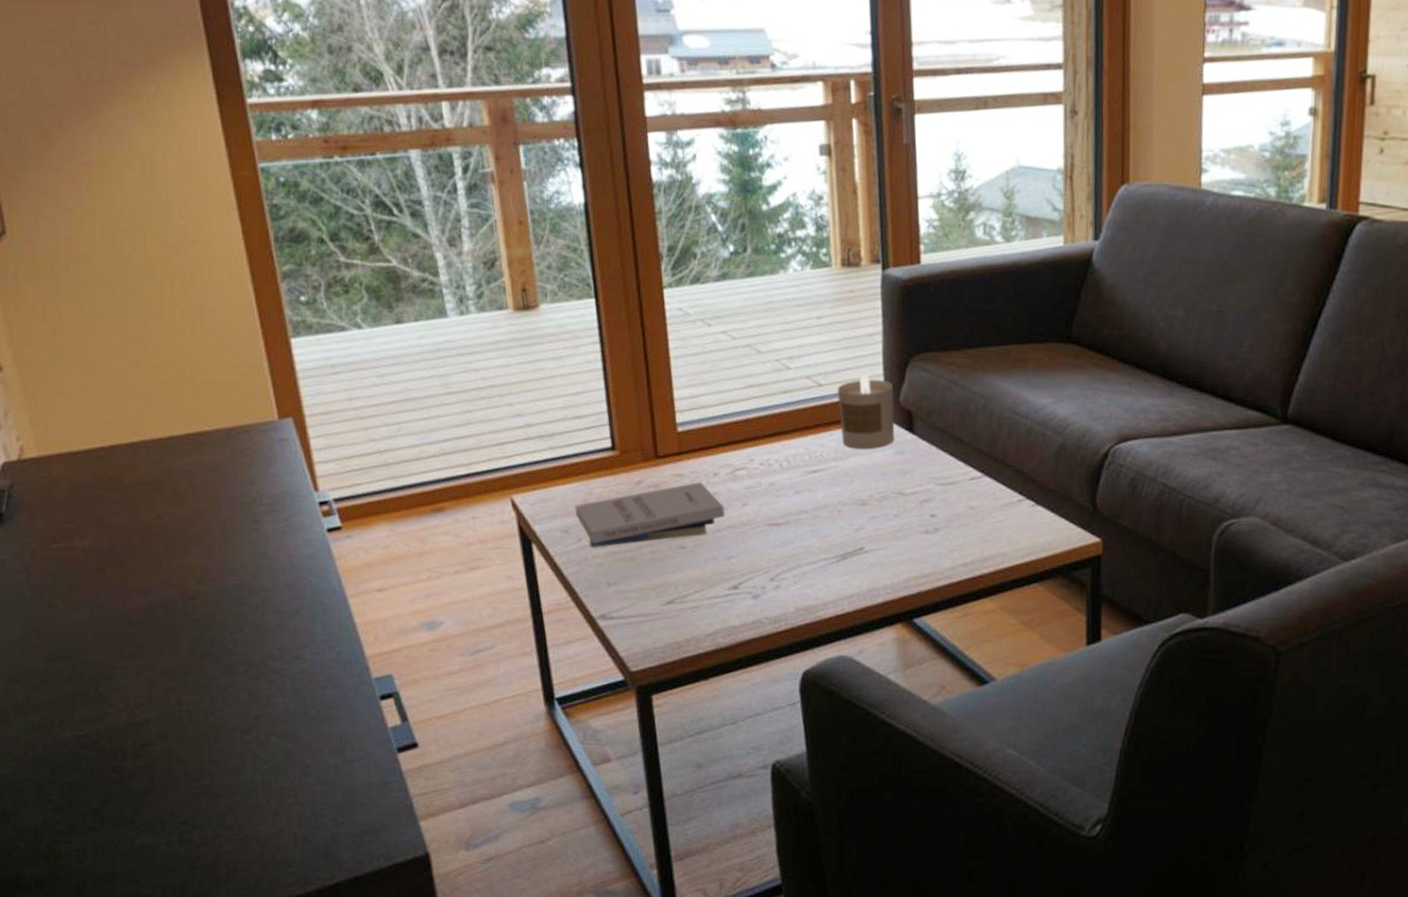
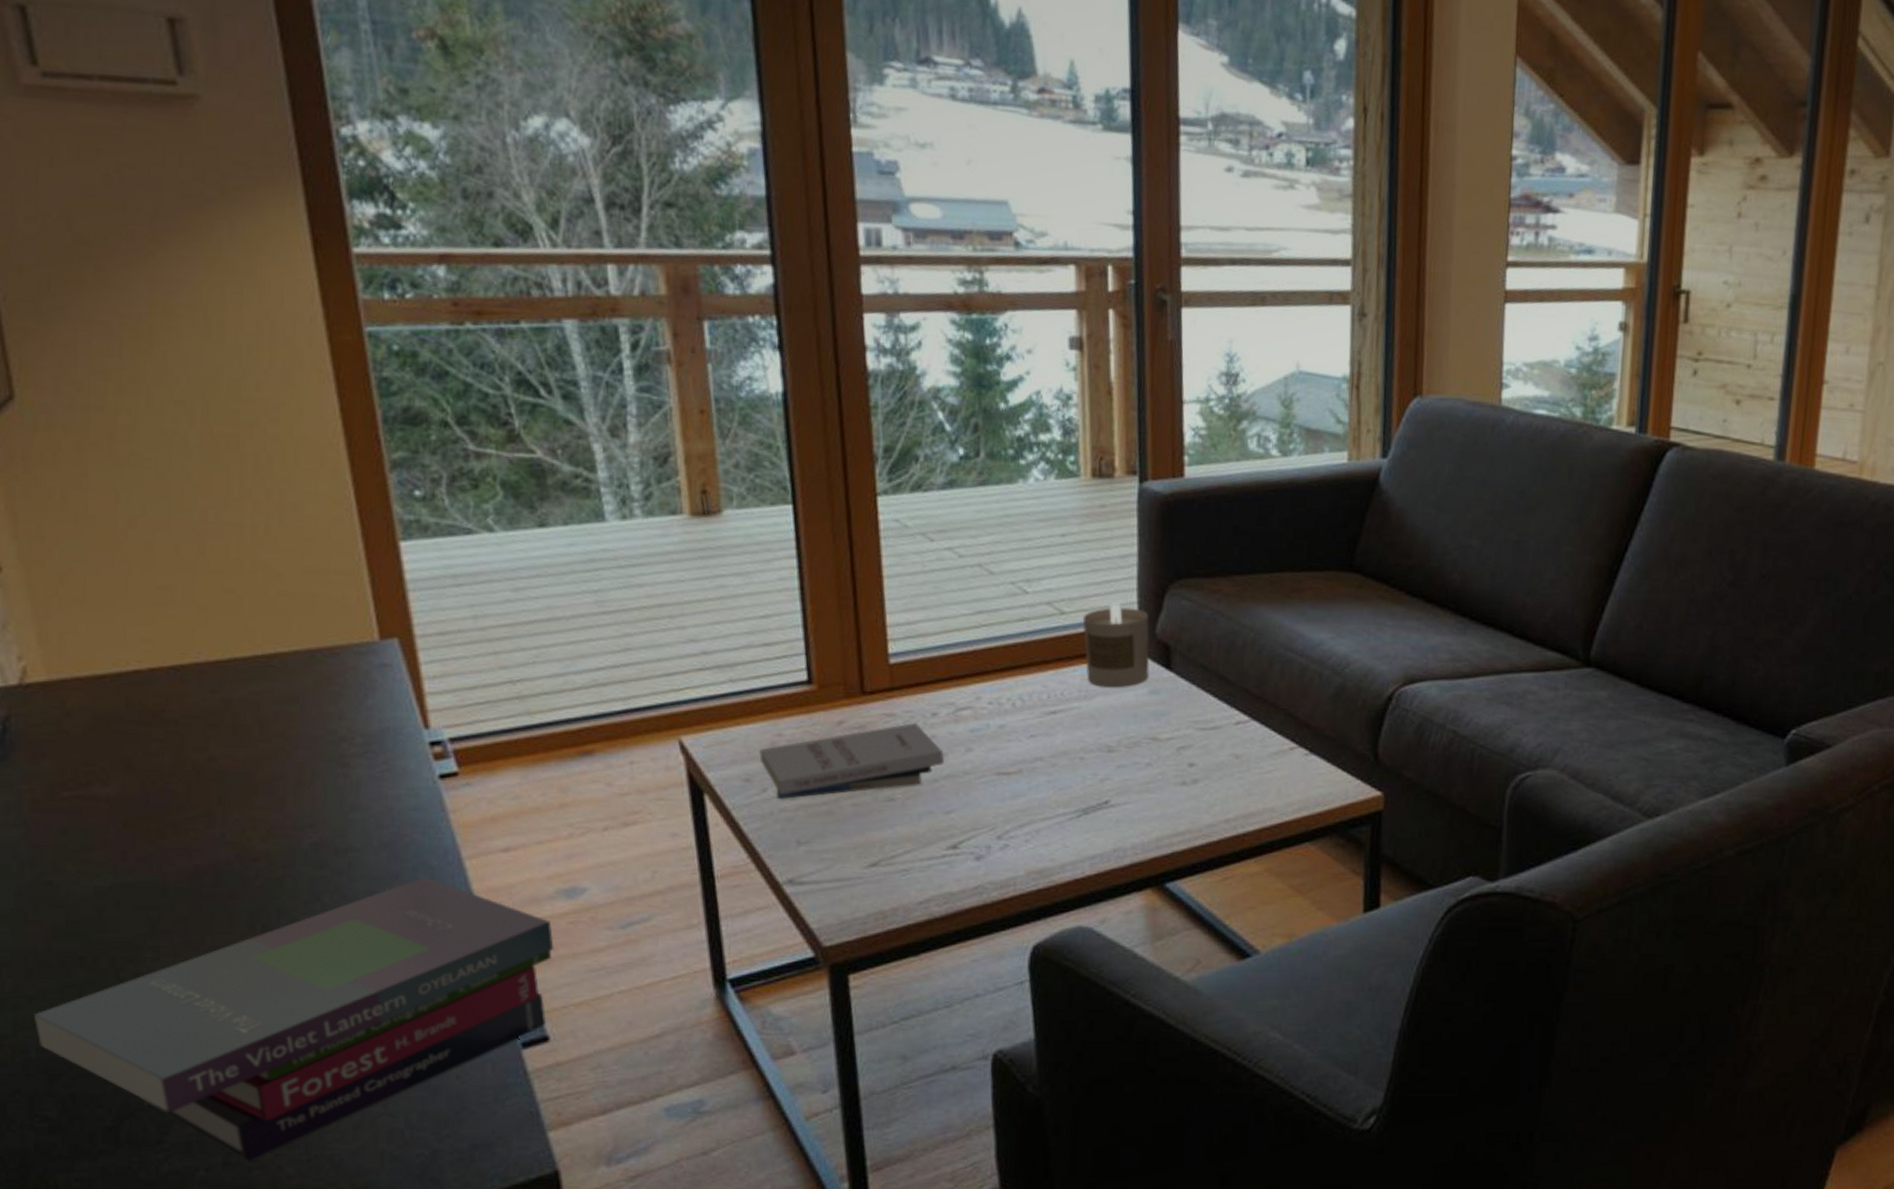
books: none [38,611,419,839] -> present [33,876,554,1161]

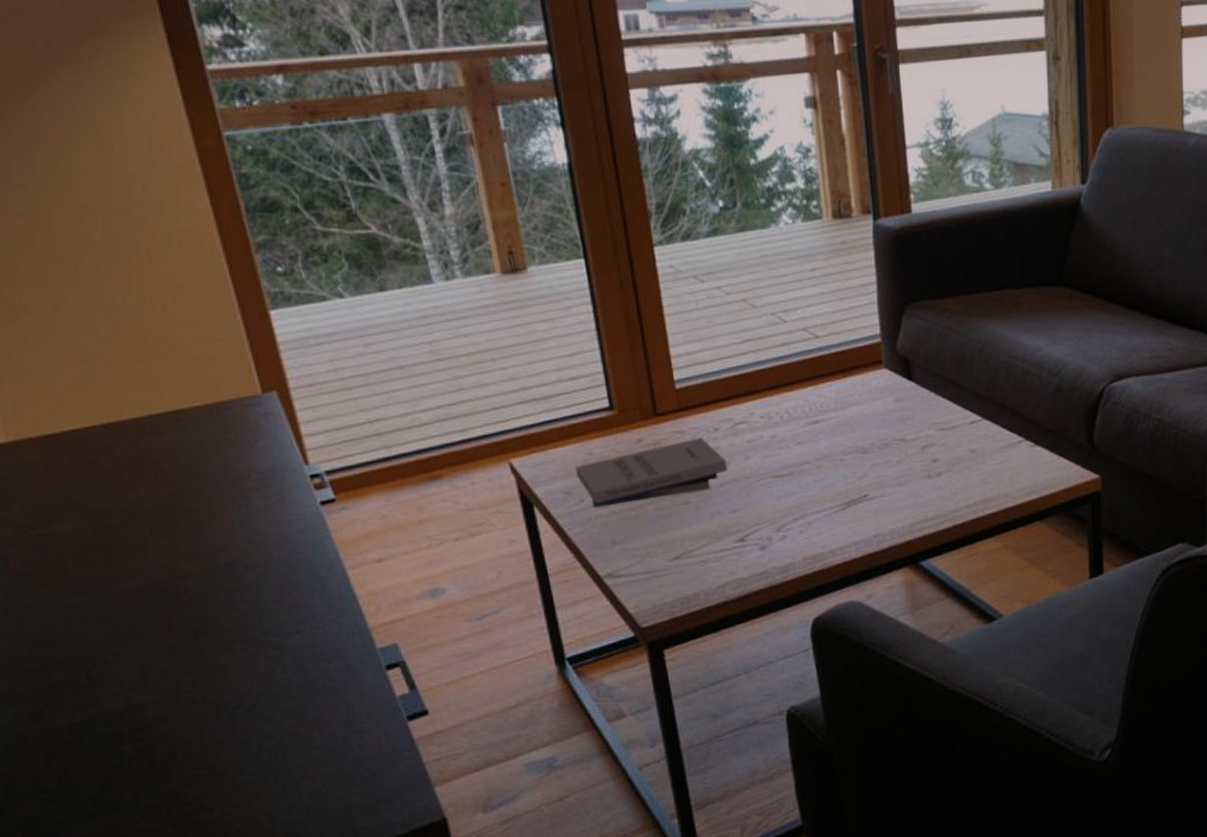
books: present [33,876,554,1161] -> none [27,585,425,819]
candle: present [1082,603,1150,688] -> none [834,325,894,398]

